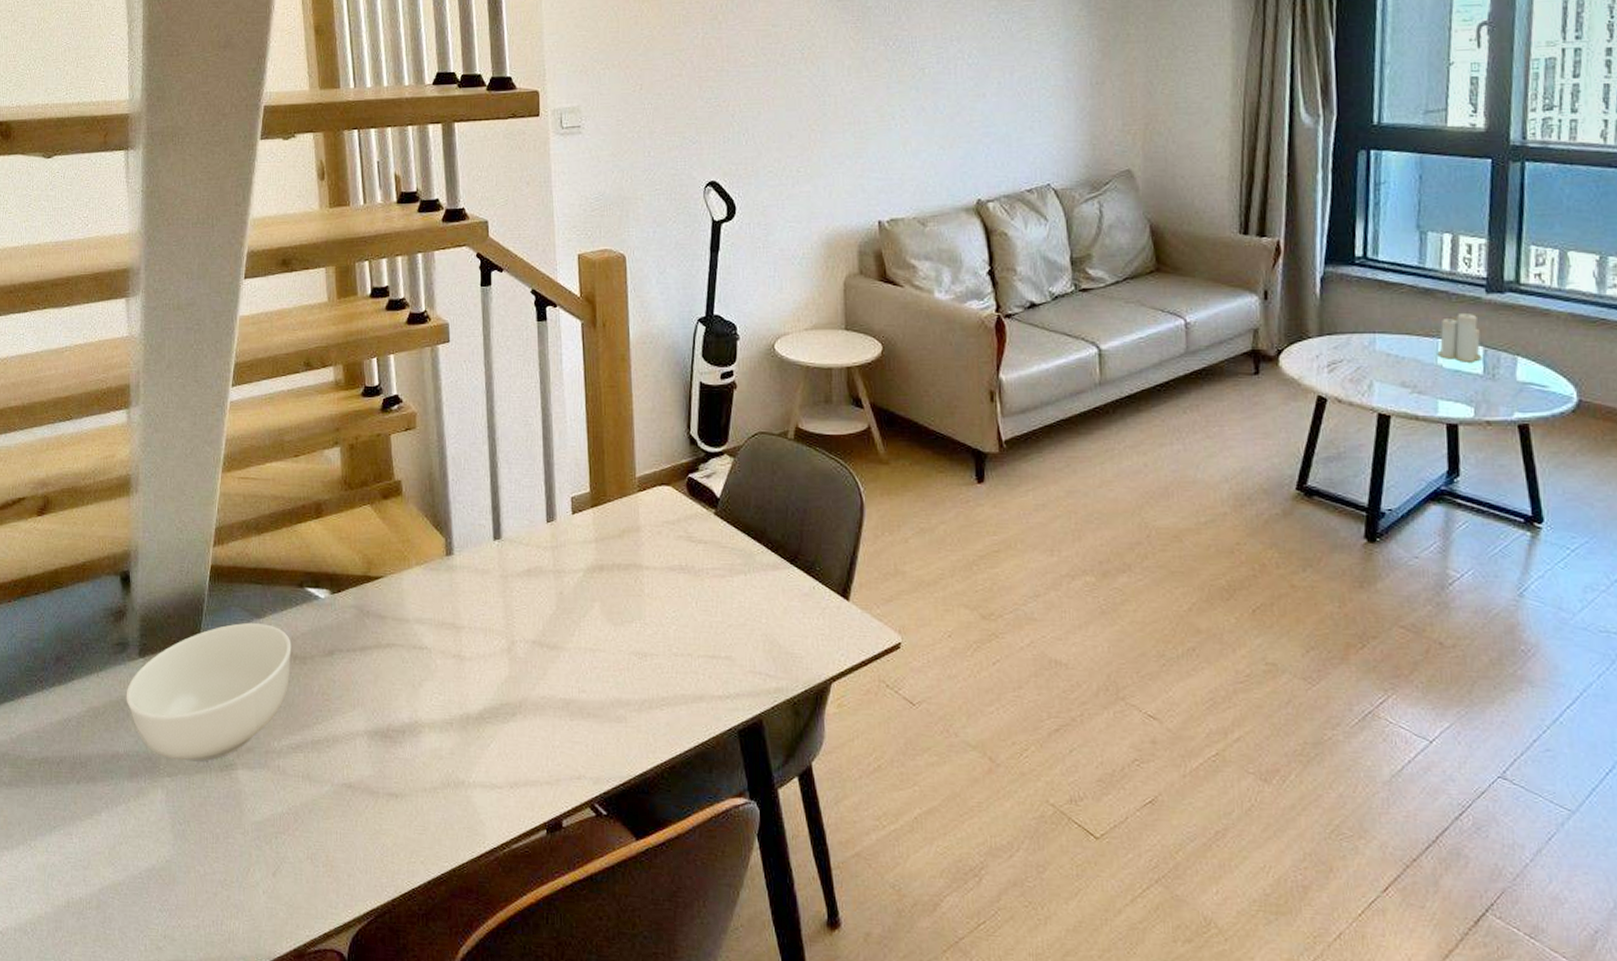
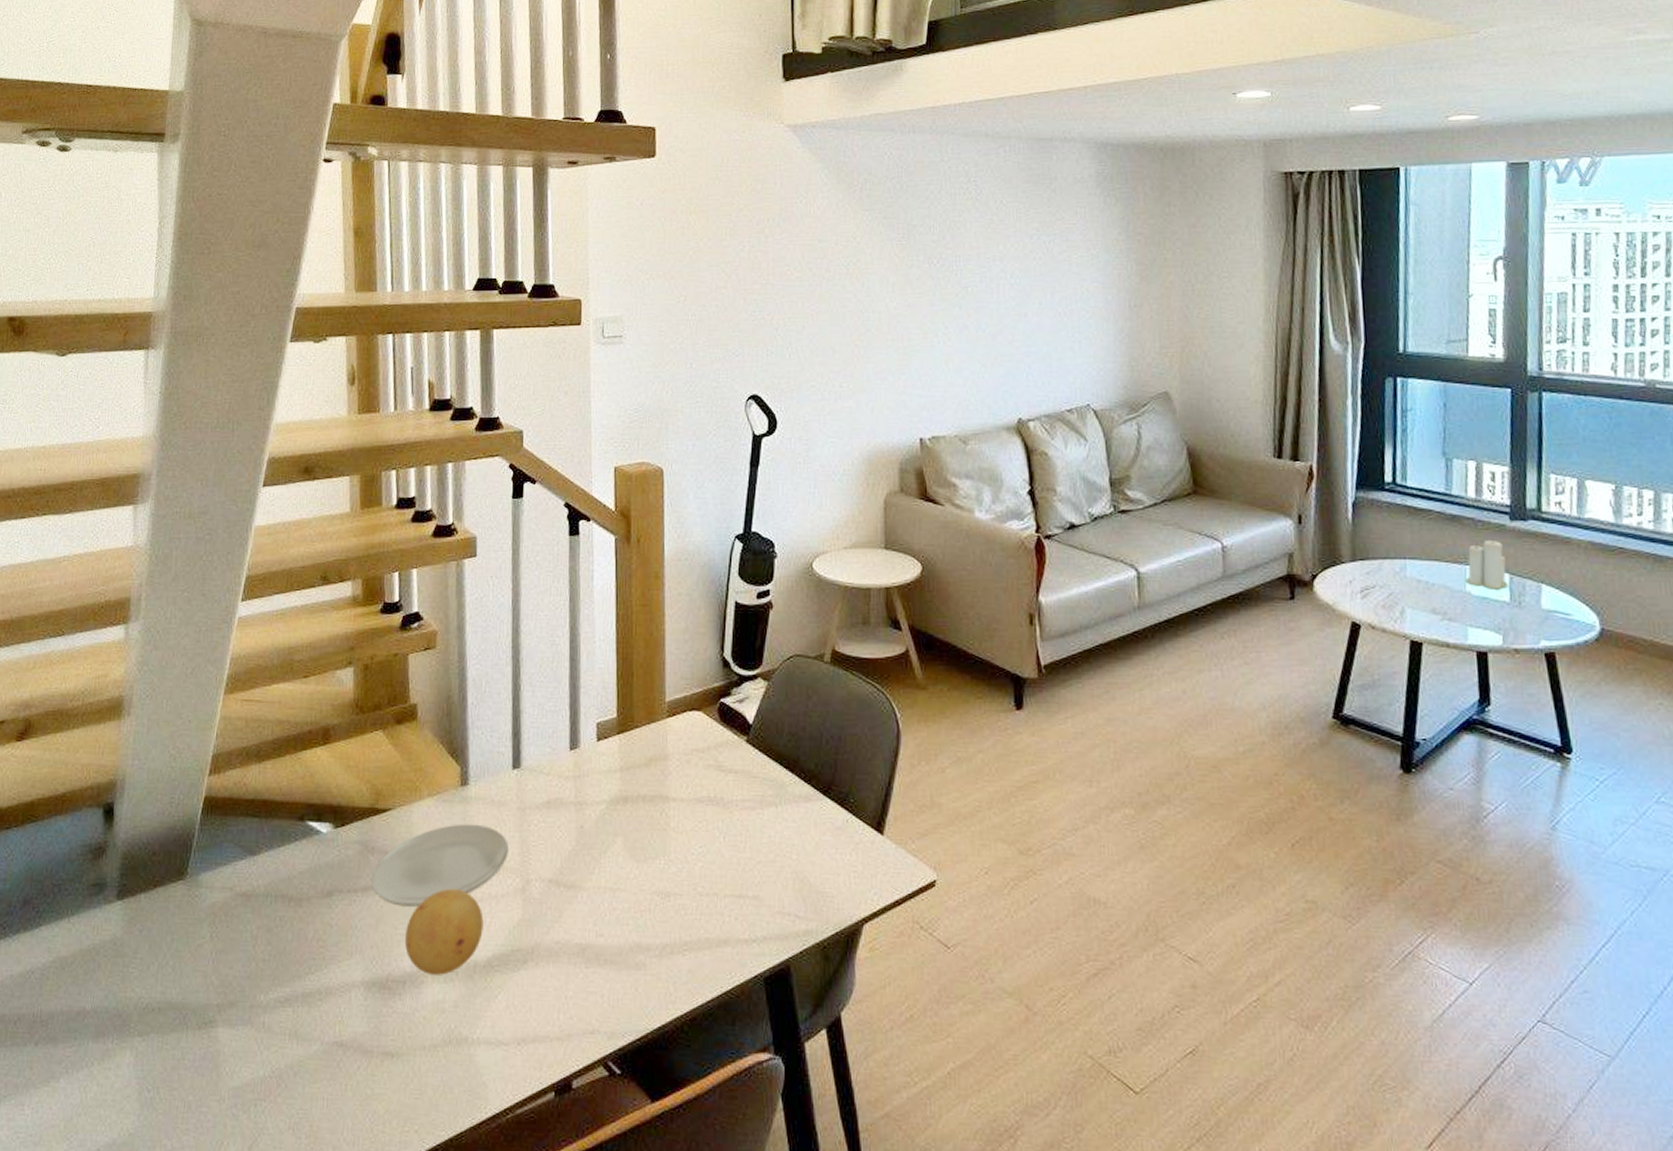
bowl: present [126,622,292,762] -> none [98,860,287,1019]
plate: none [368,590,493,665] -> present [371,824,508,907]
fruit: none [401,648,474,726] -> present [404,888,484,975]

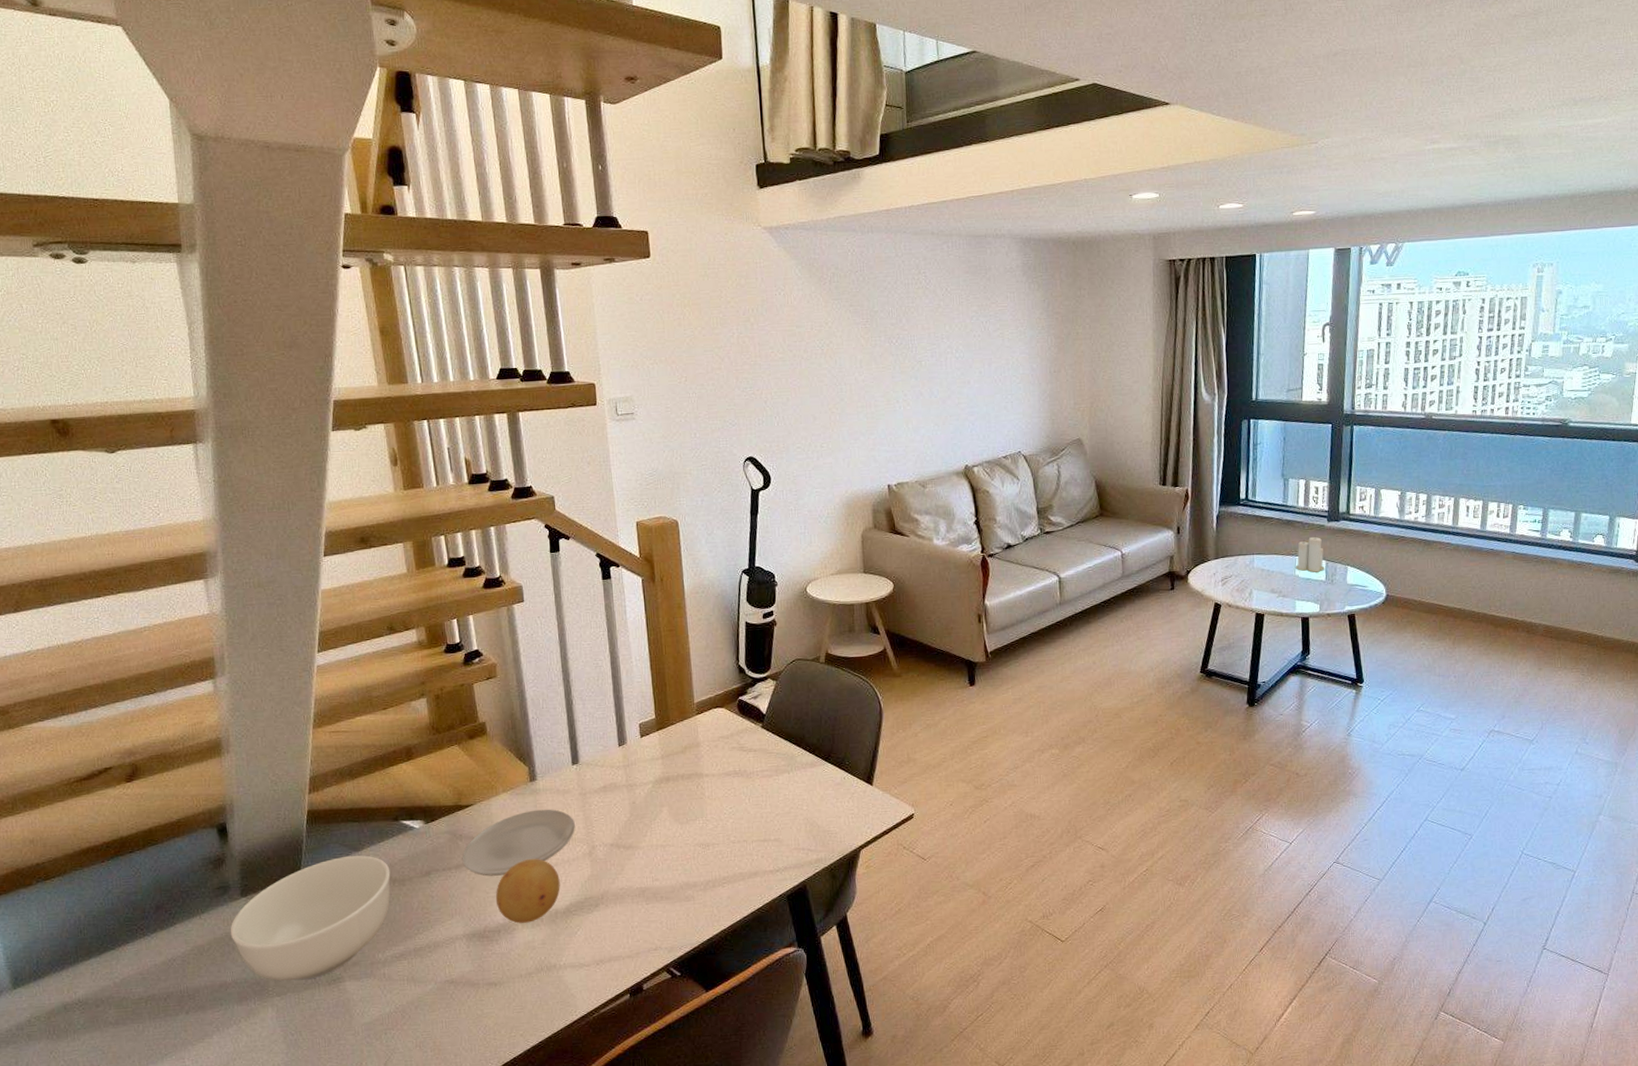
bowl: none [98,860,287,1019] -> present [230,855,391,981]

